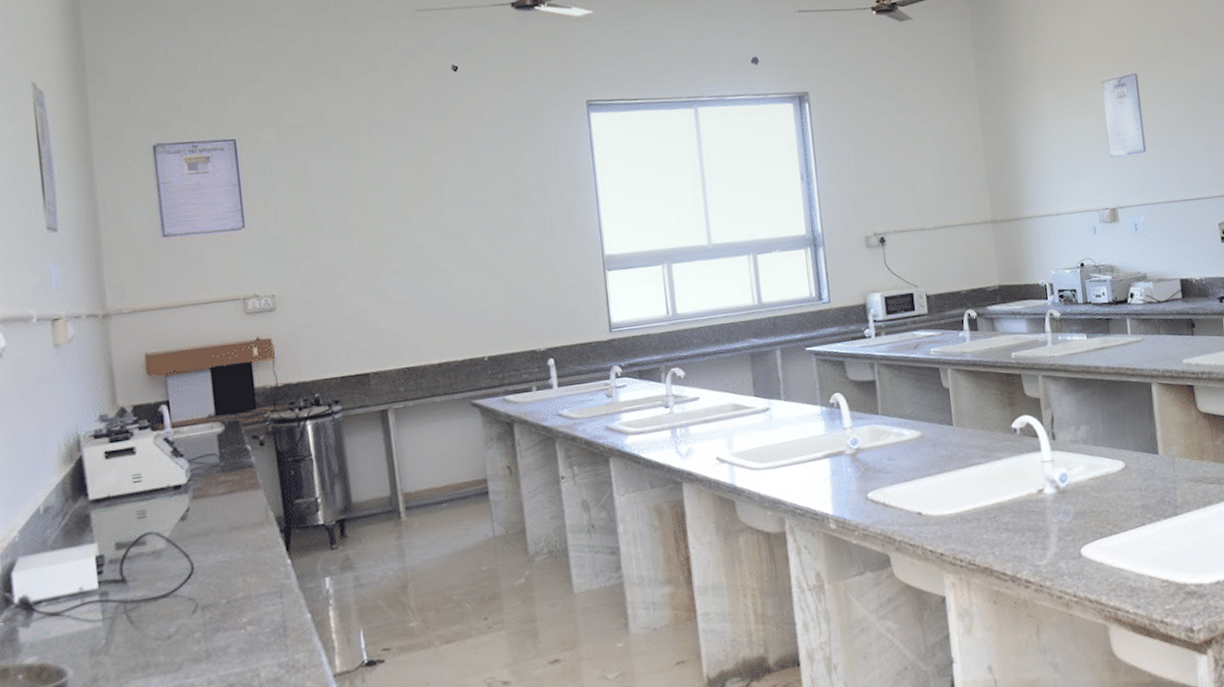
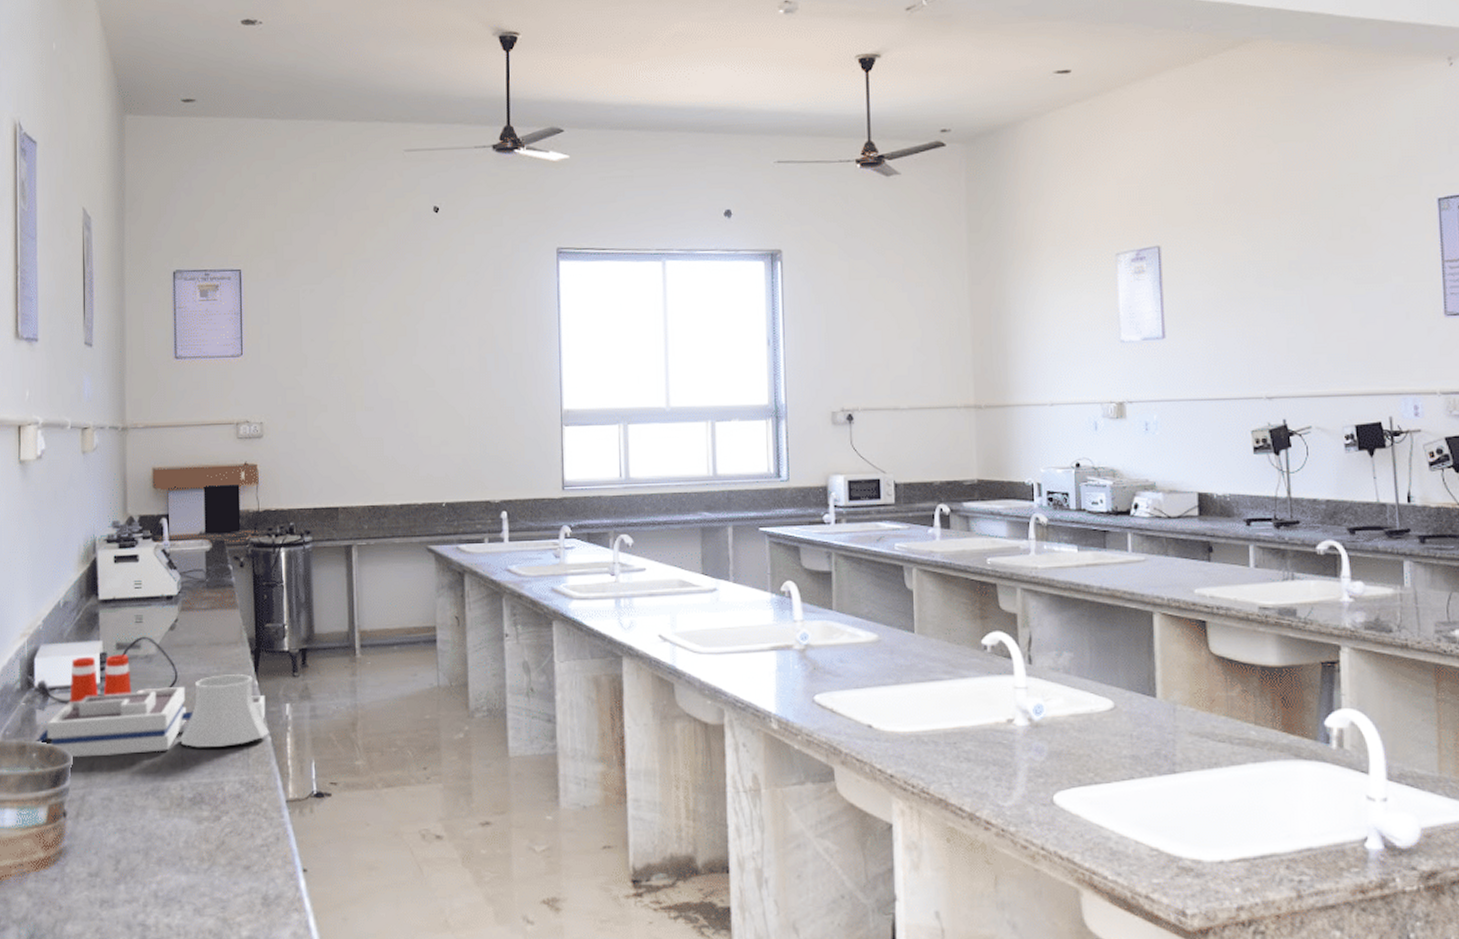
laboratory equipment: none [24,553,309,671] -> present [38,653,270,757]

